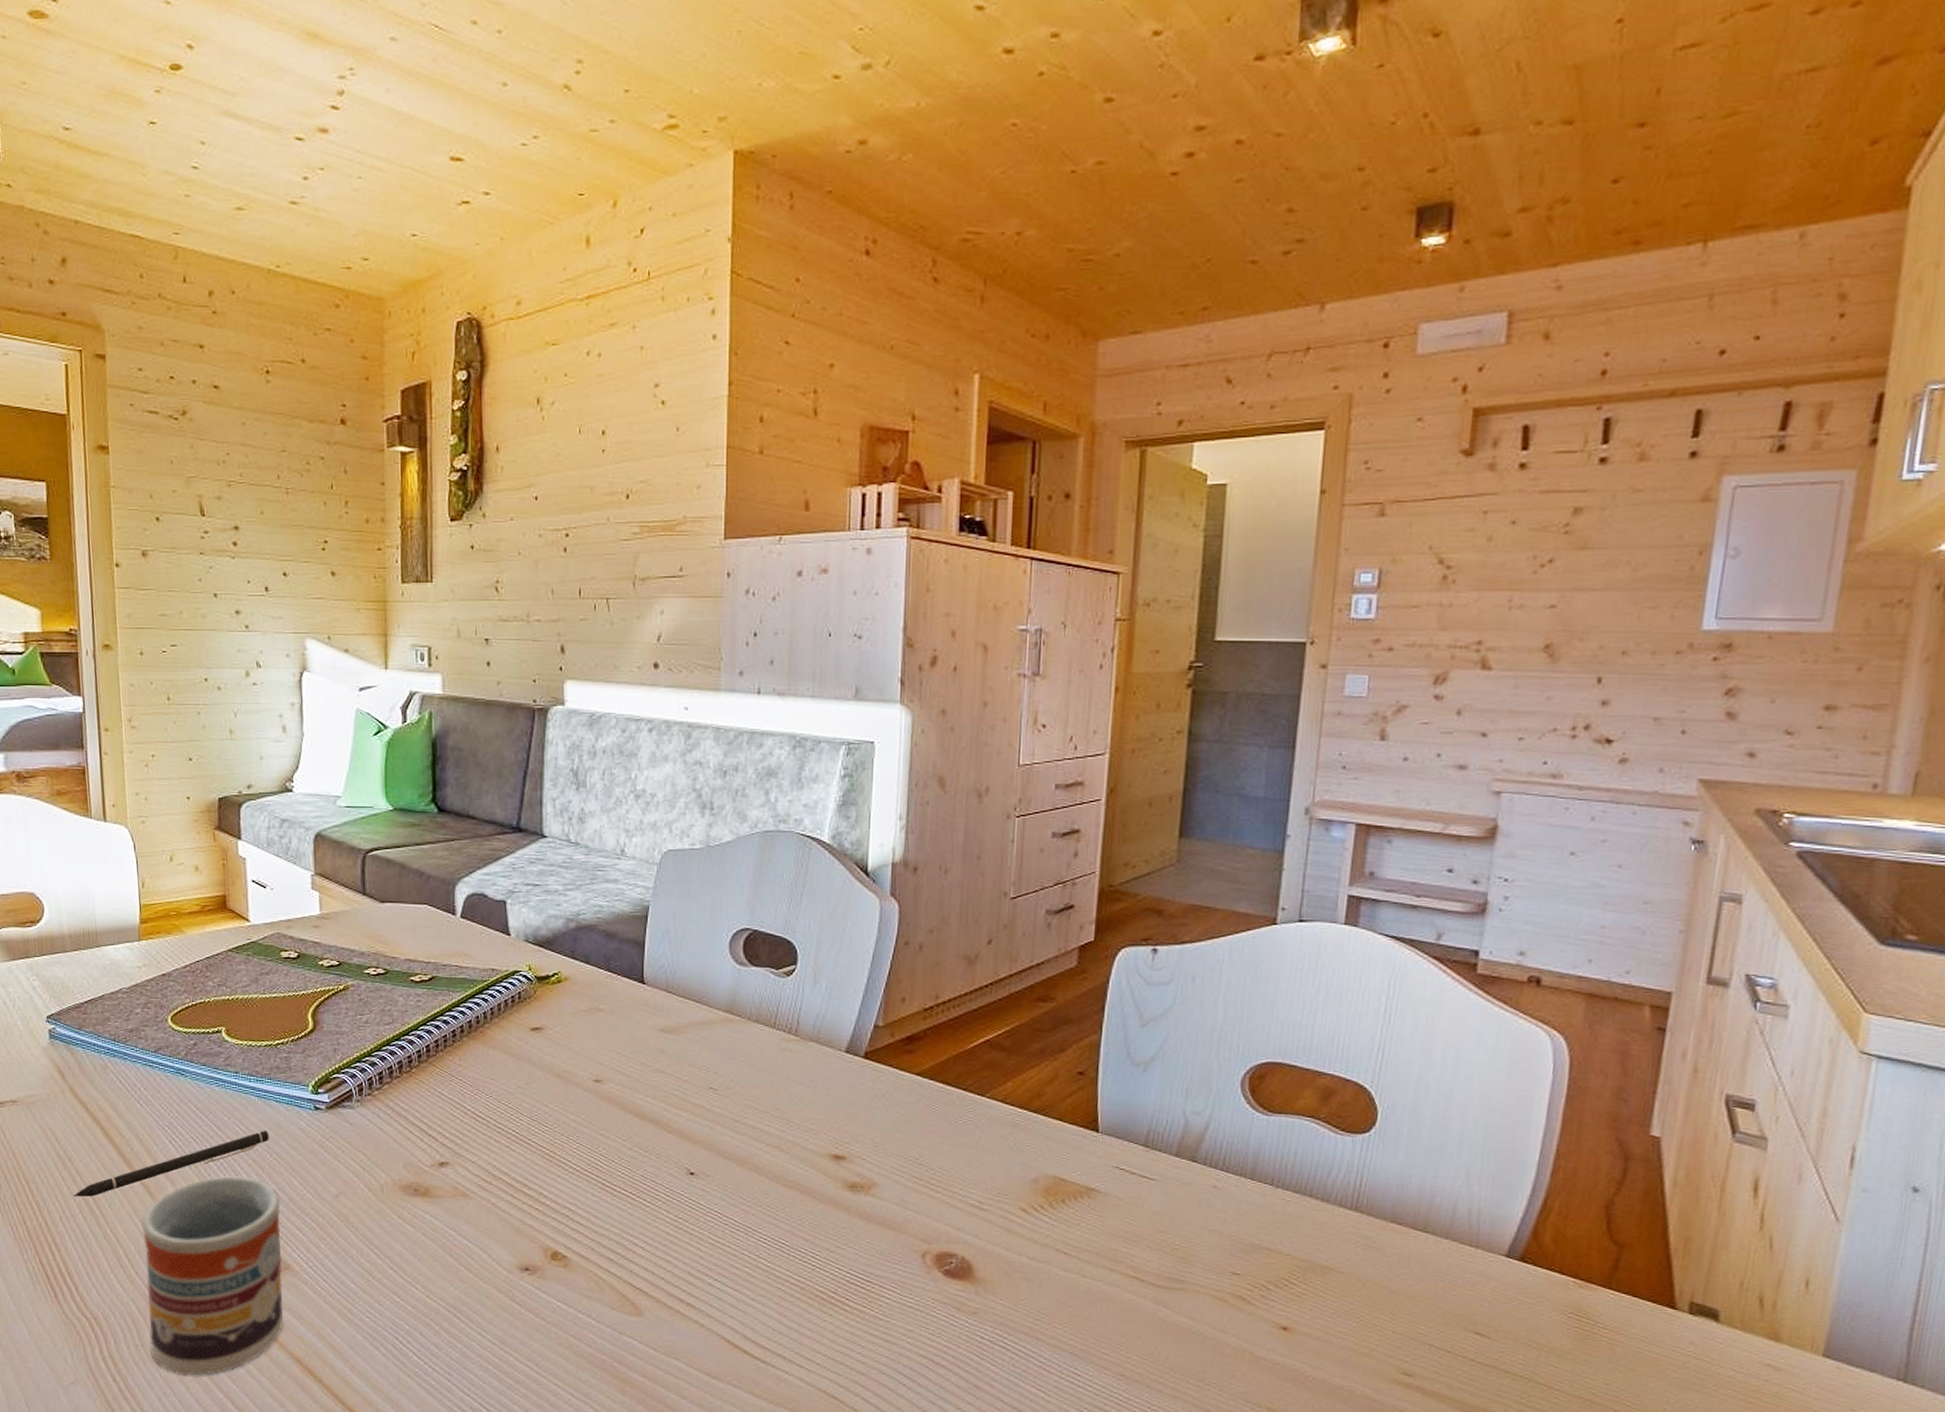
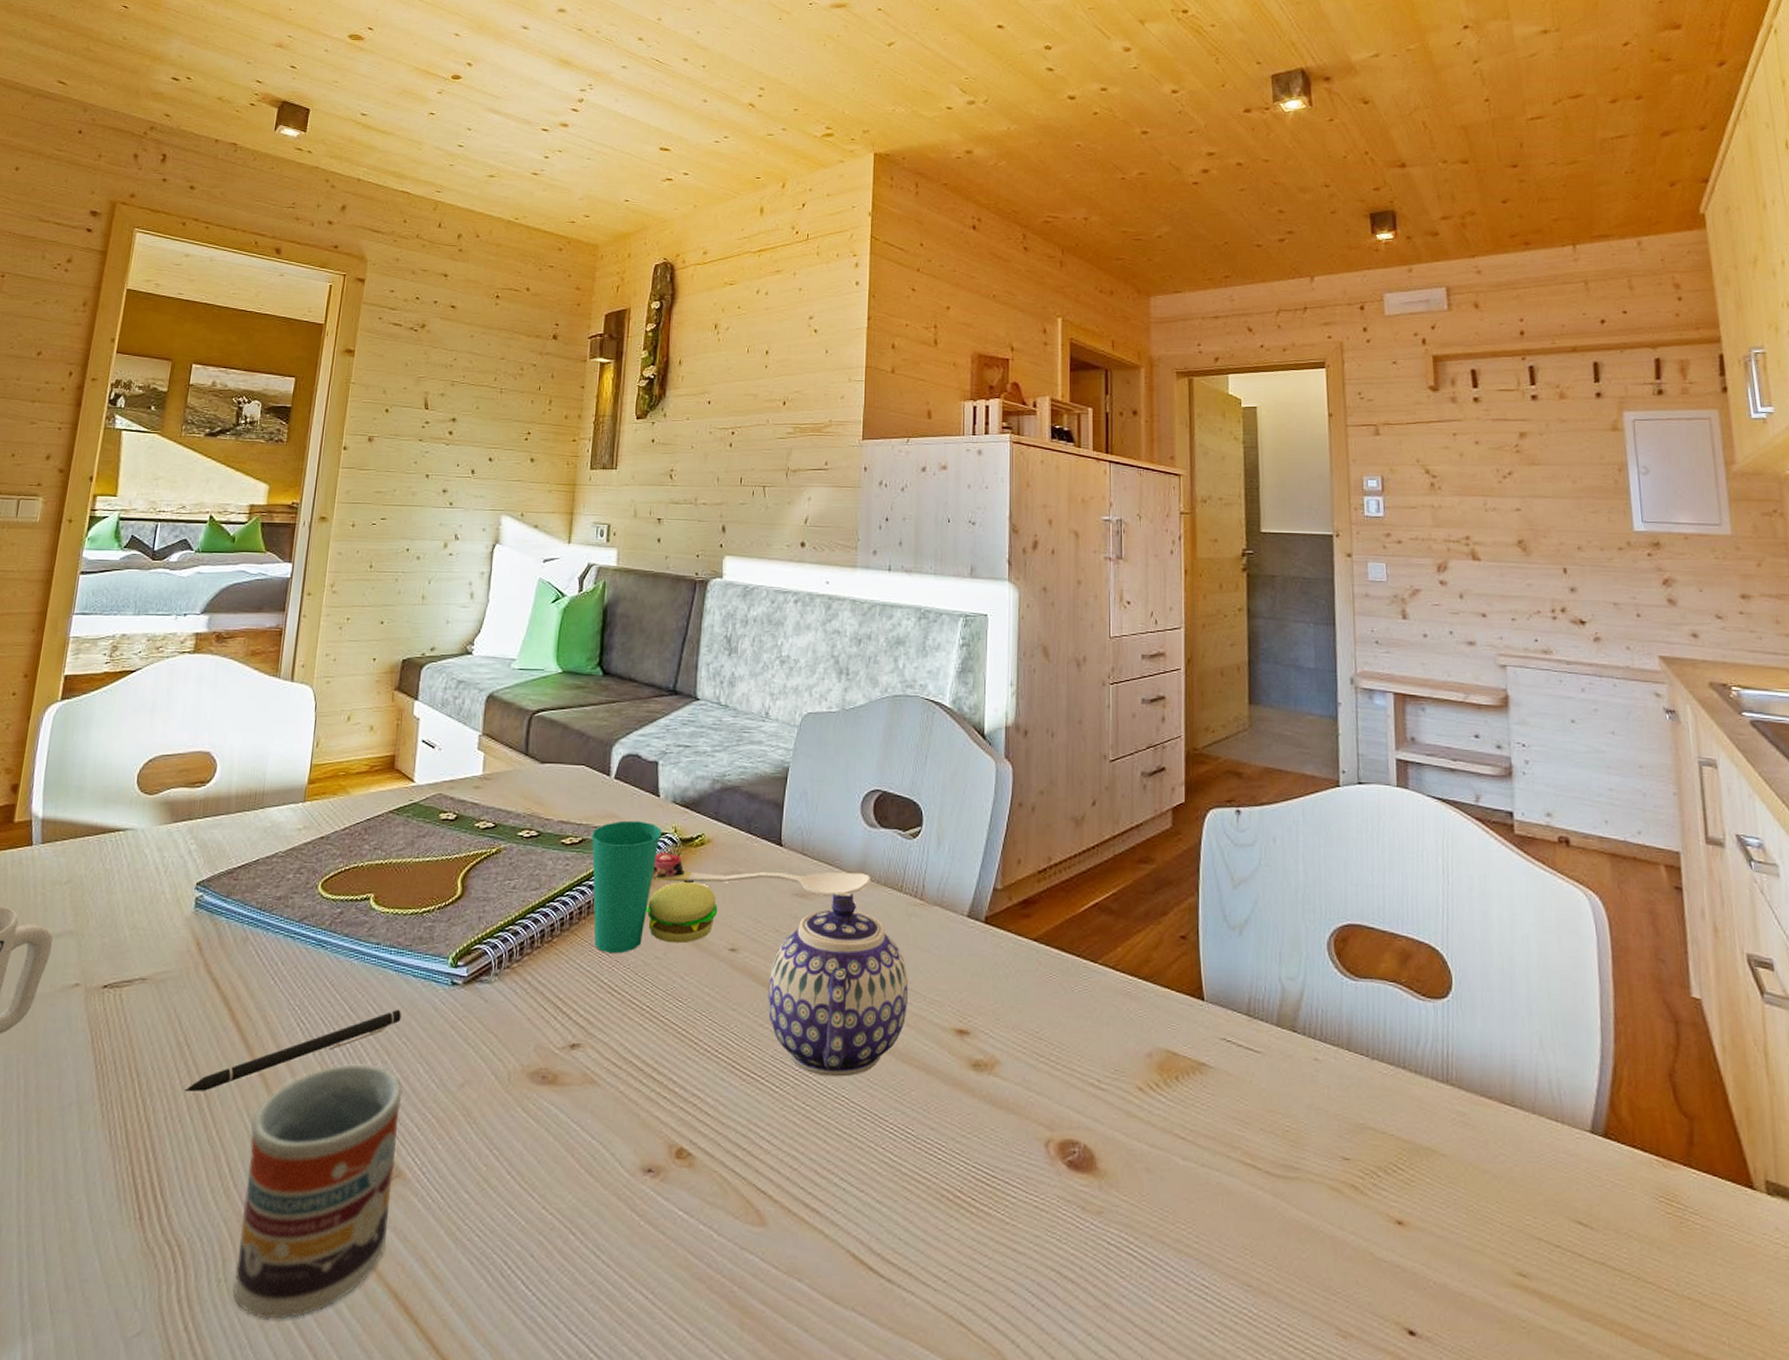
cup: none [441,959,580,1083] -> present [591,820,718,953]
spoon: none [508,990,741,1032] -> present [652,853,870,896]
teapot: none [635,1027,783,1195] -> present [767,892,909,1077]

